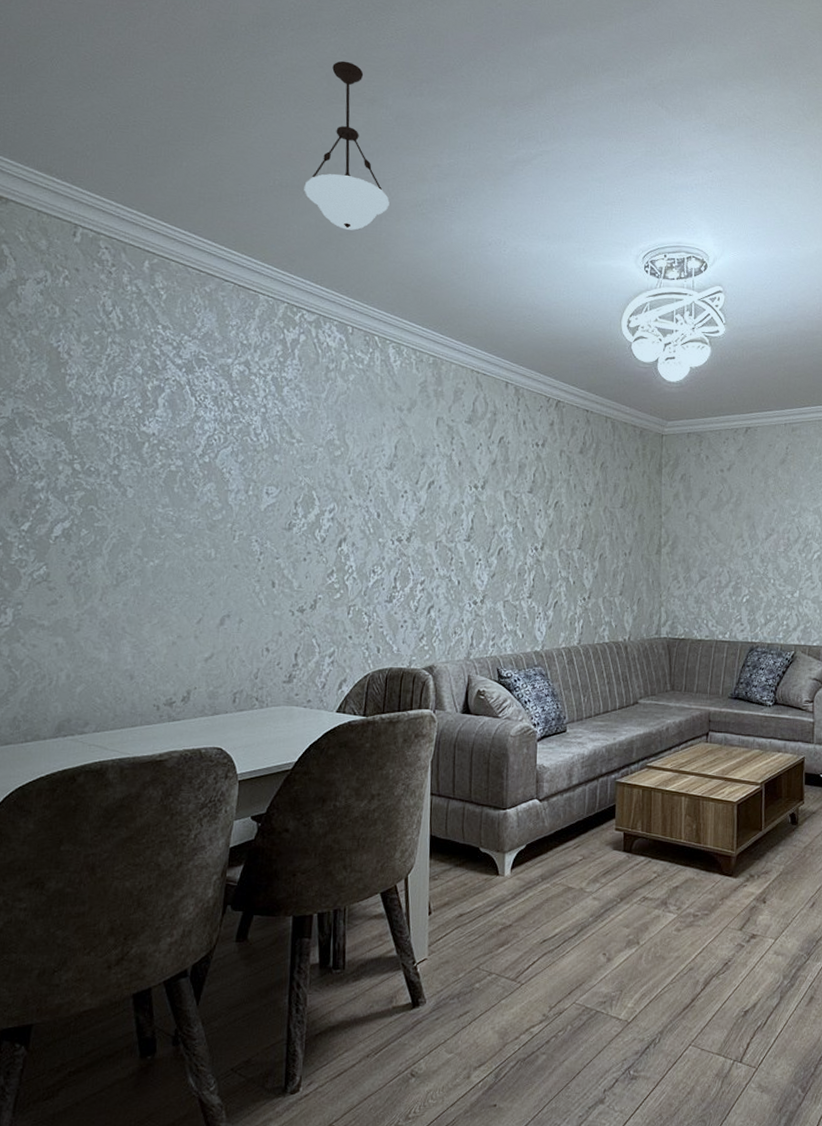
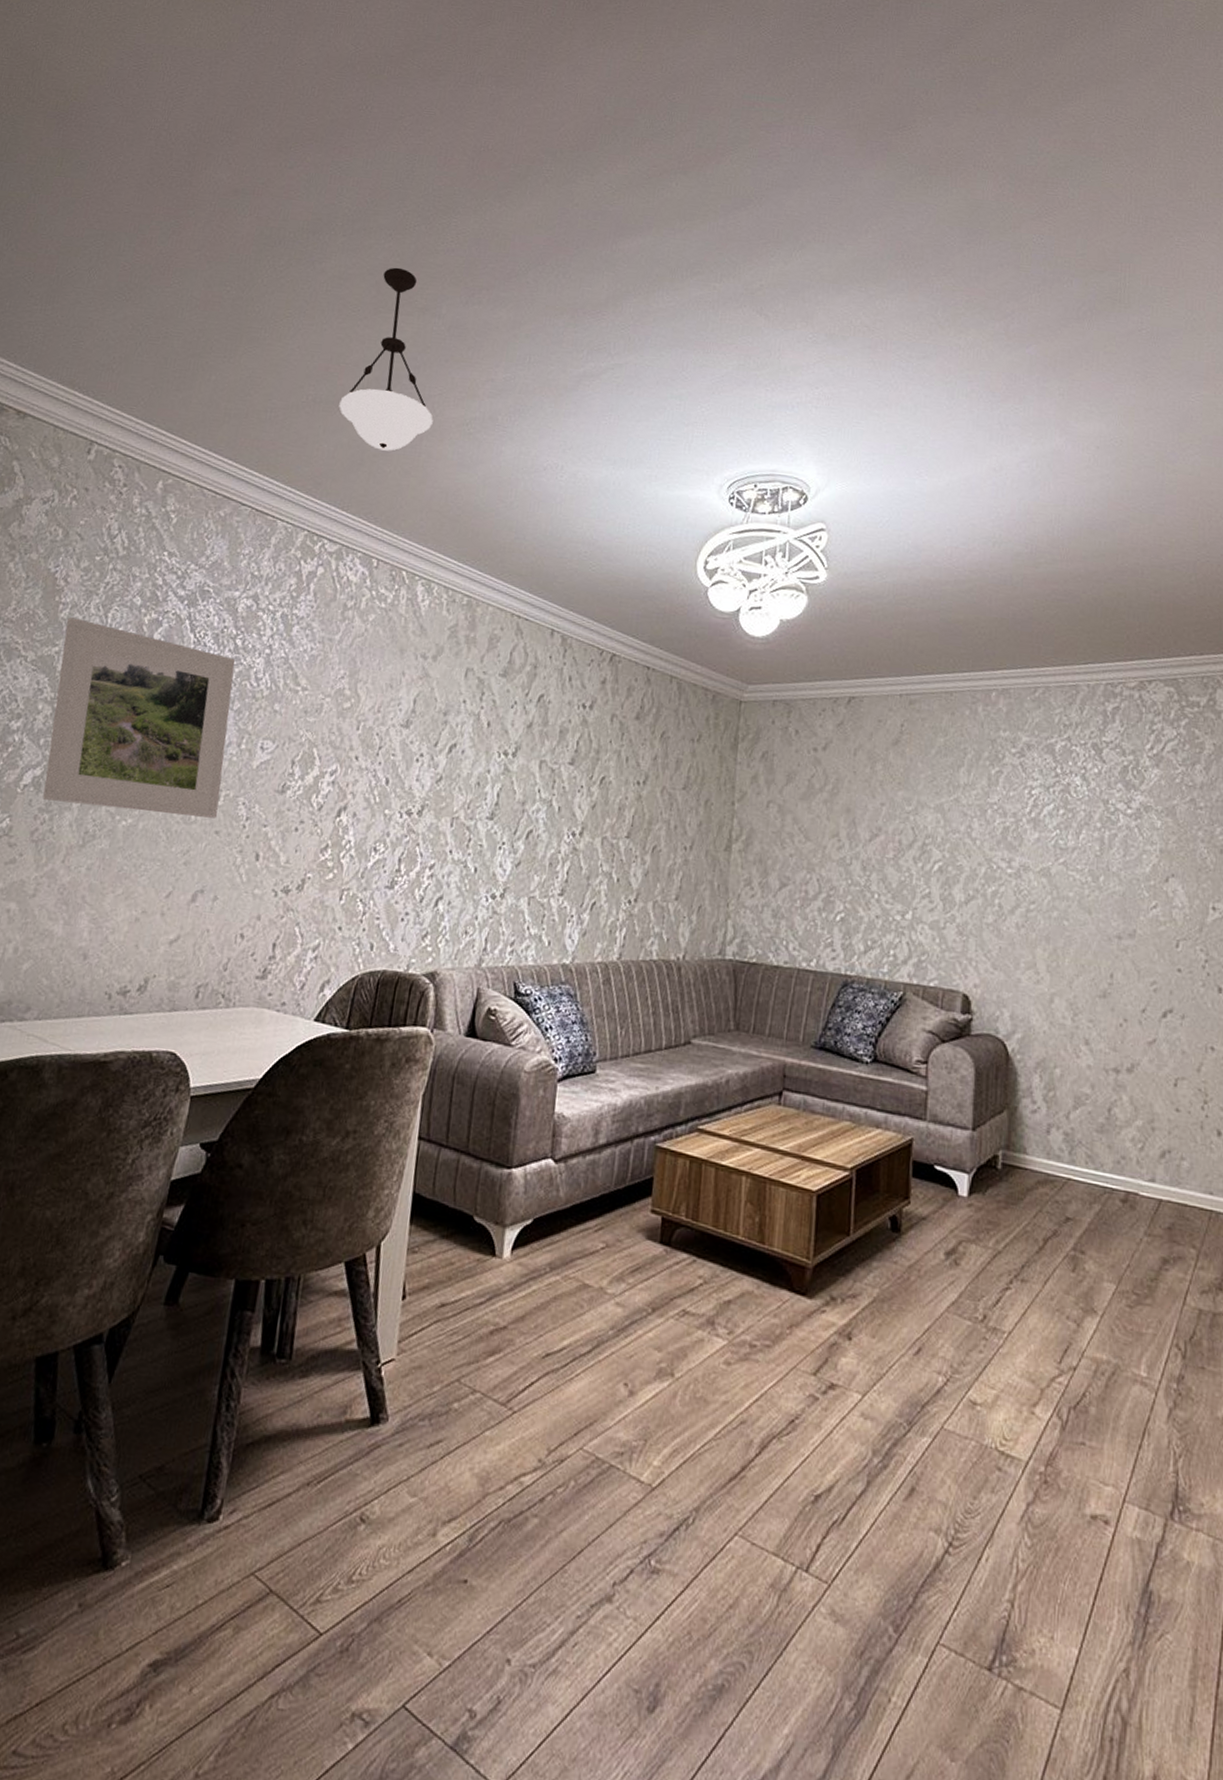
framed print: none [74,387,235,555] -> present [42,617,236,818]

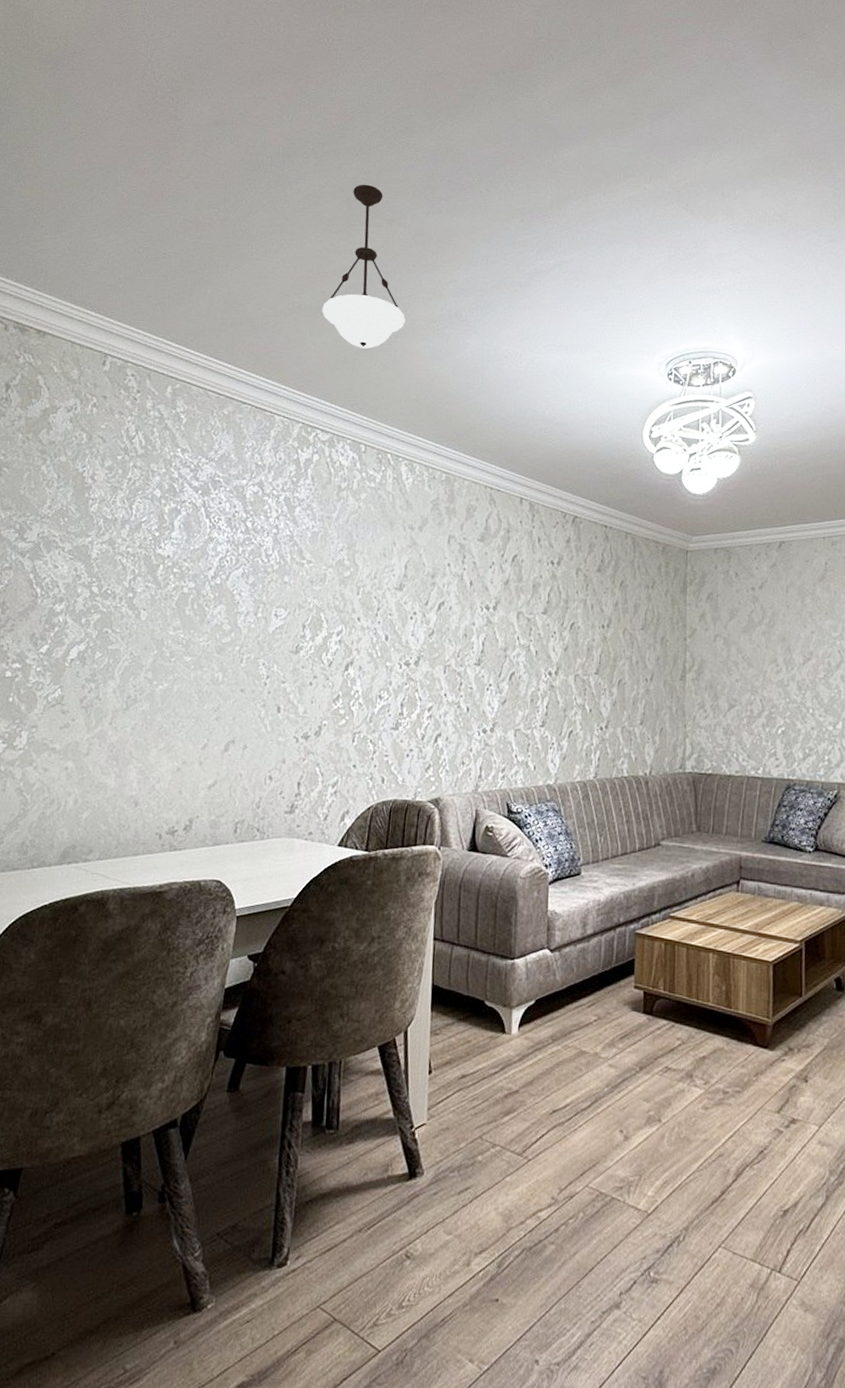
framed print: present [42,617,236,818] -> none [88,511,248,678]

